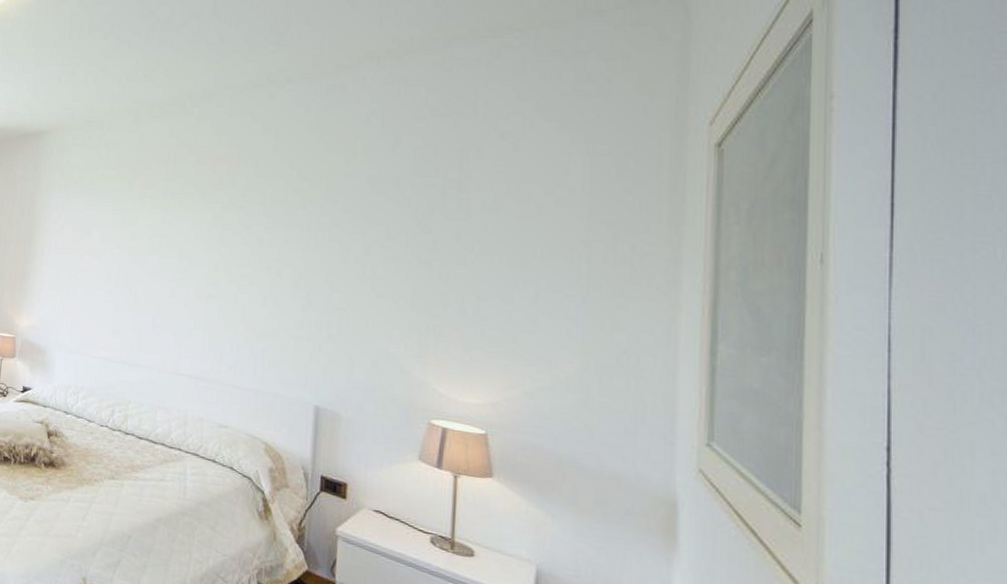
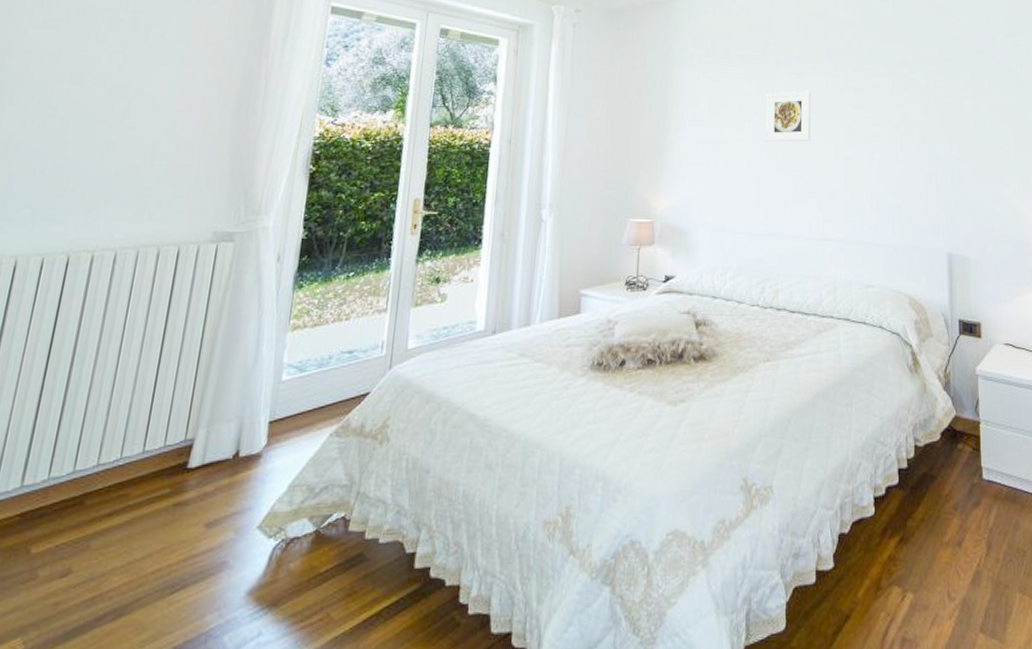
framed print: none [126,225,176,276] -> present [766,91,811,142]

